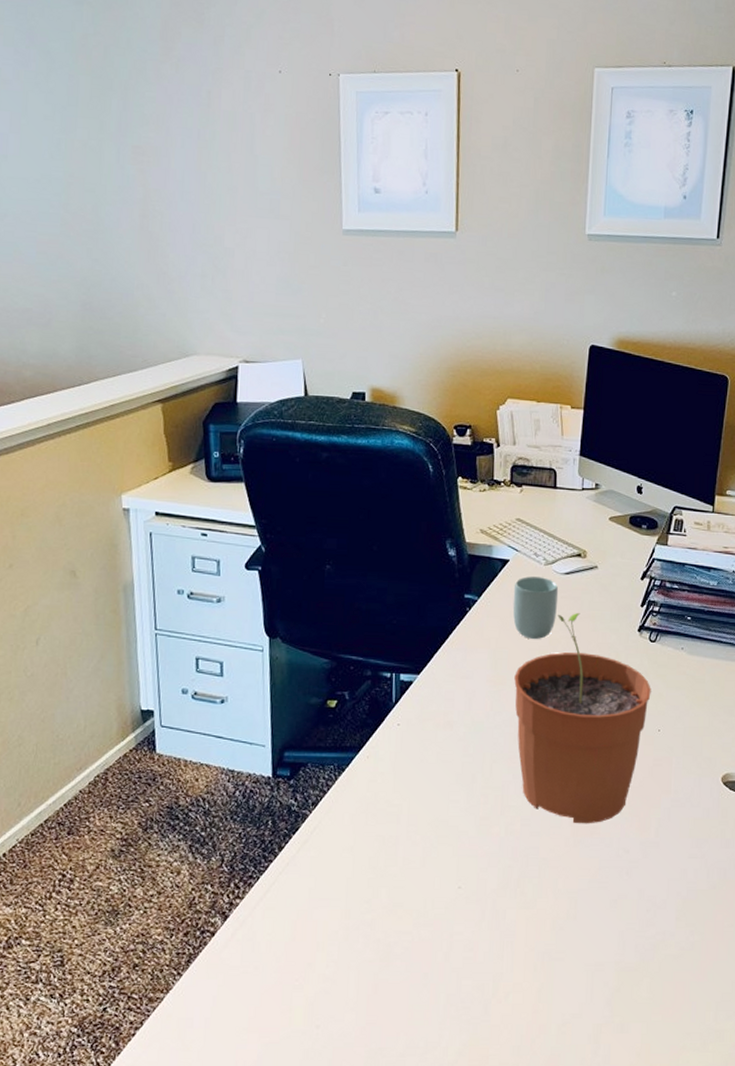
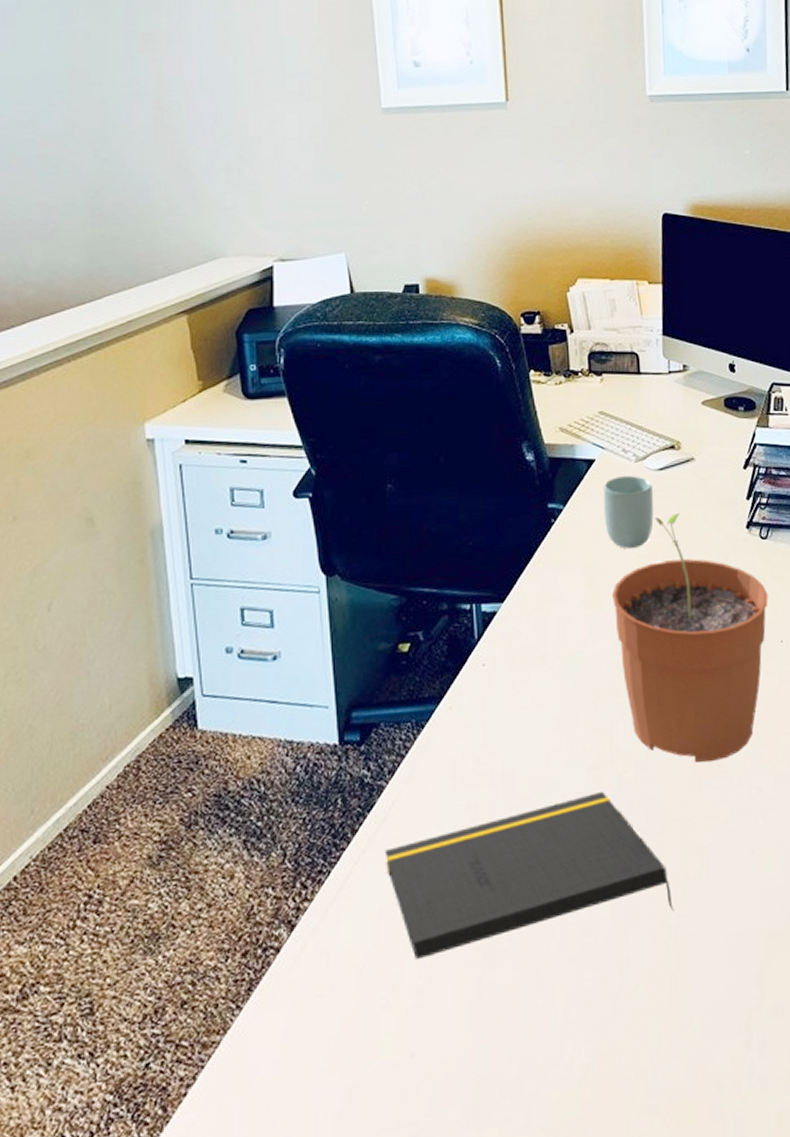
notepad: none [304,838,544,955] -> present [384,791,675,960]

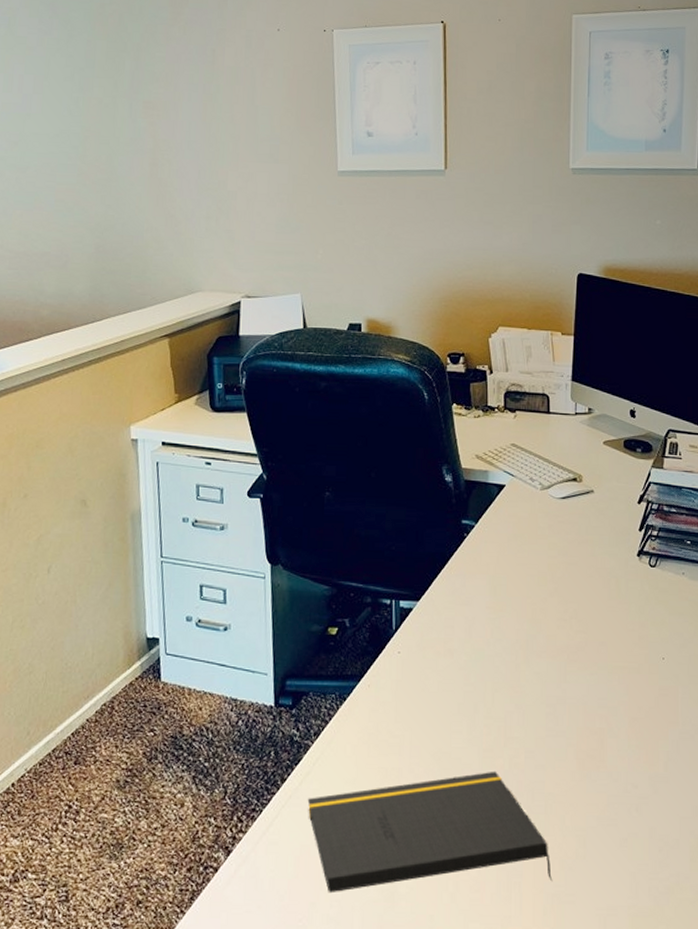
cup: present [602,475,654,549] -> none [510,500,556,566]
plant pot: present [612,513,768,763] -> none [514,538,653,757]

